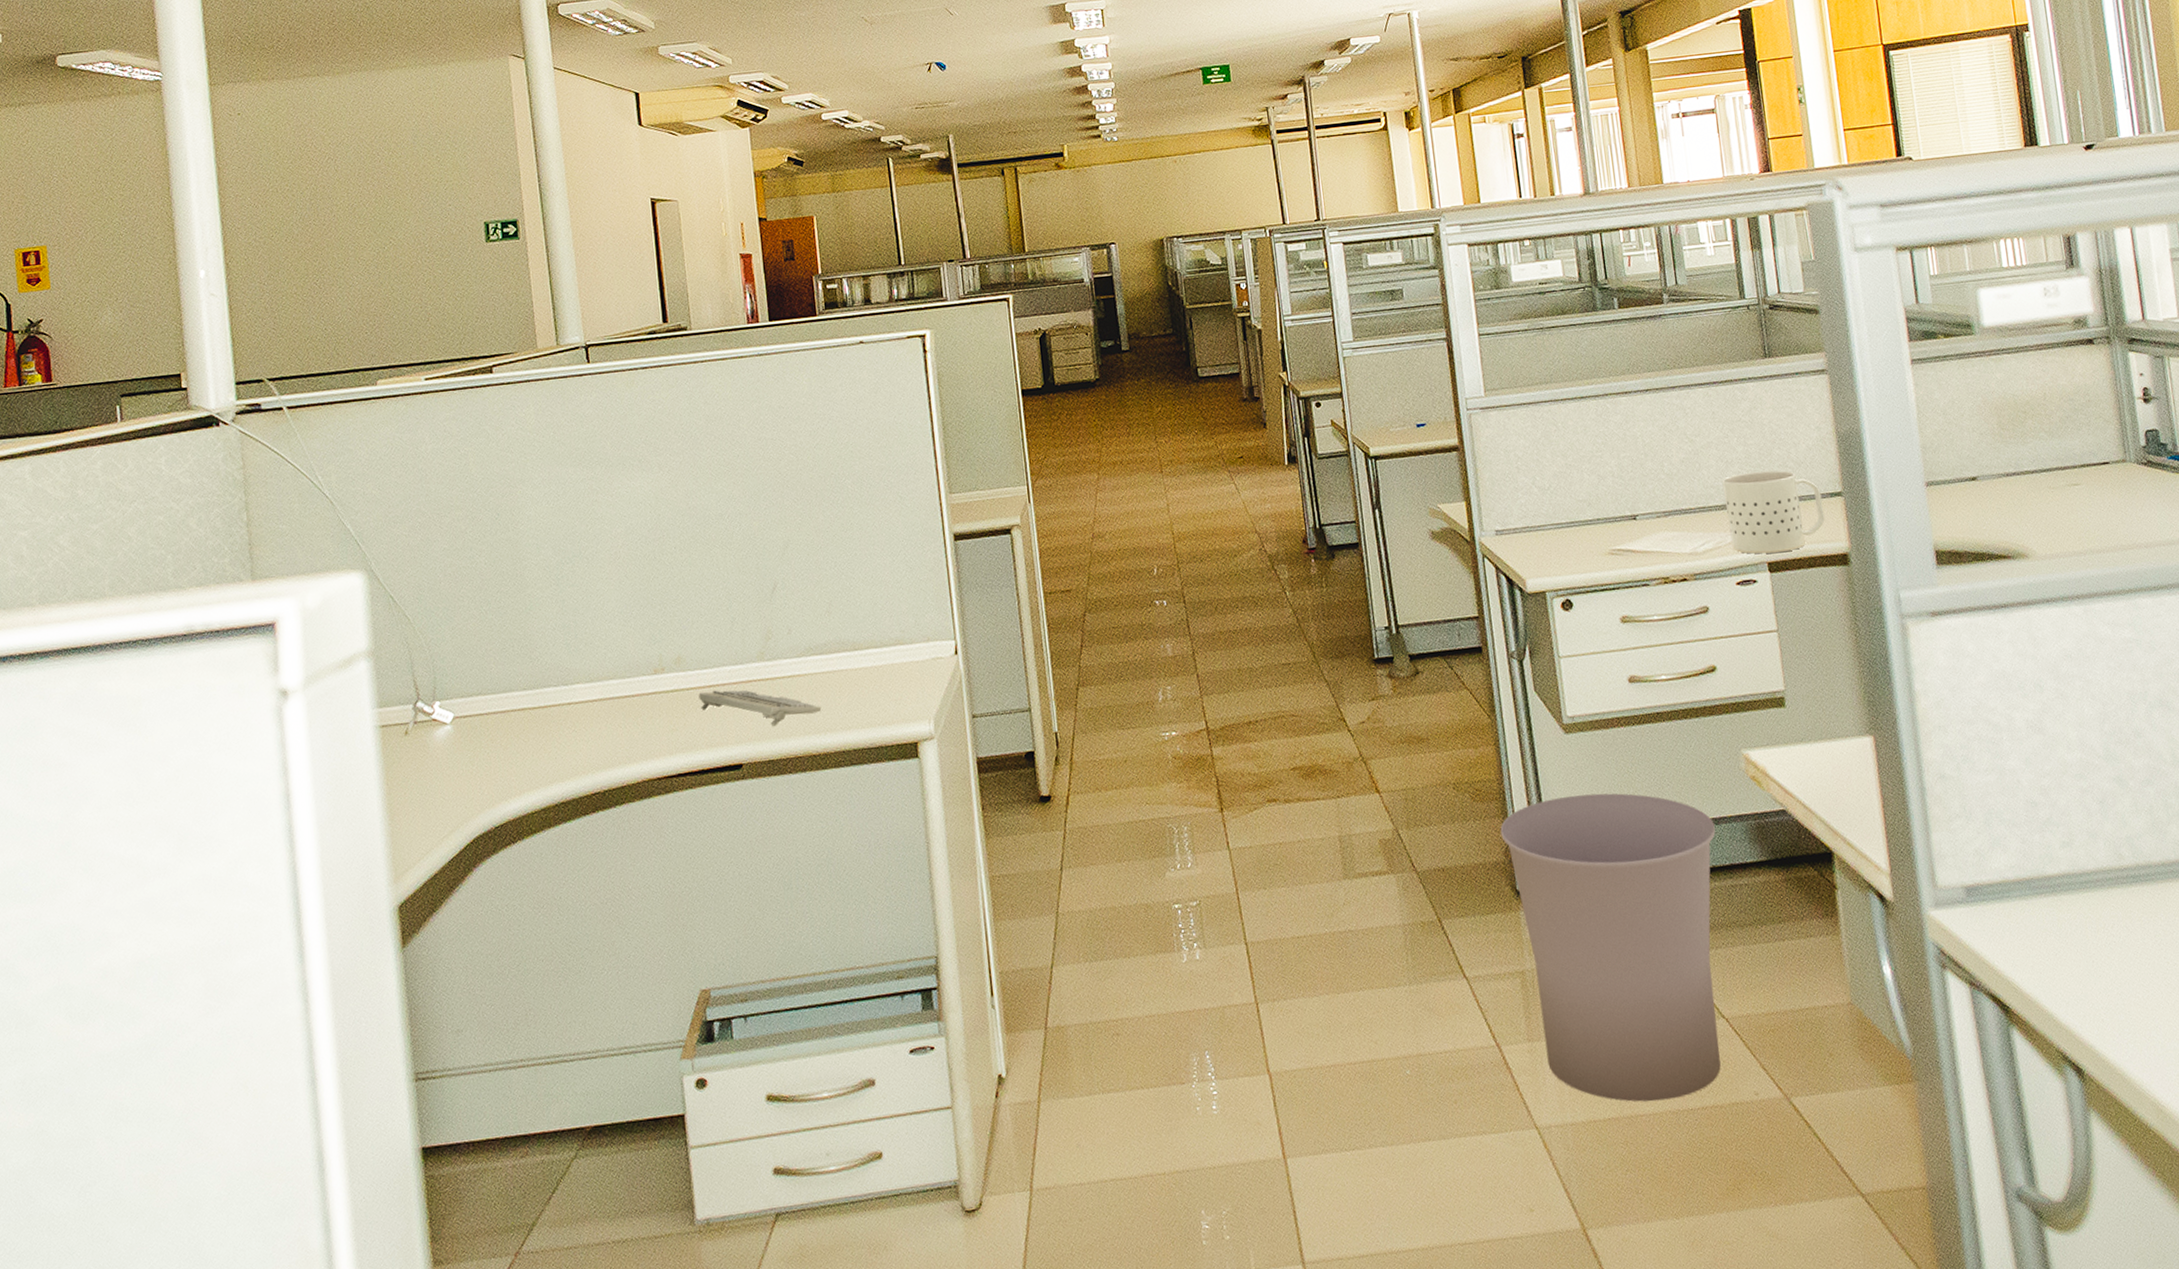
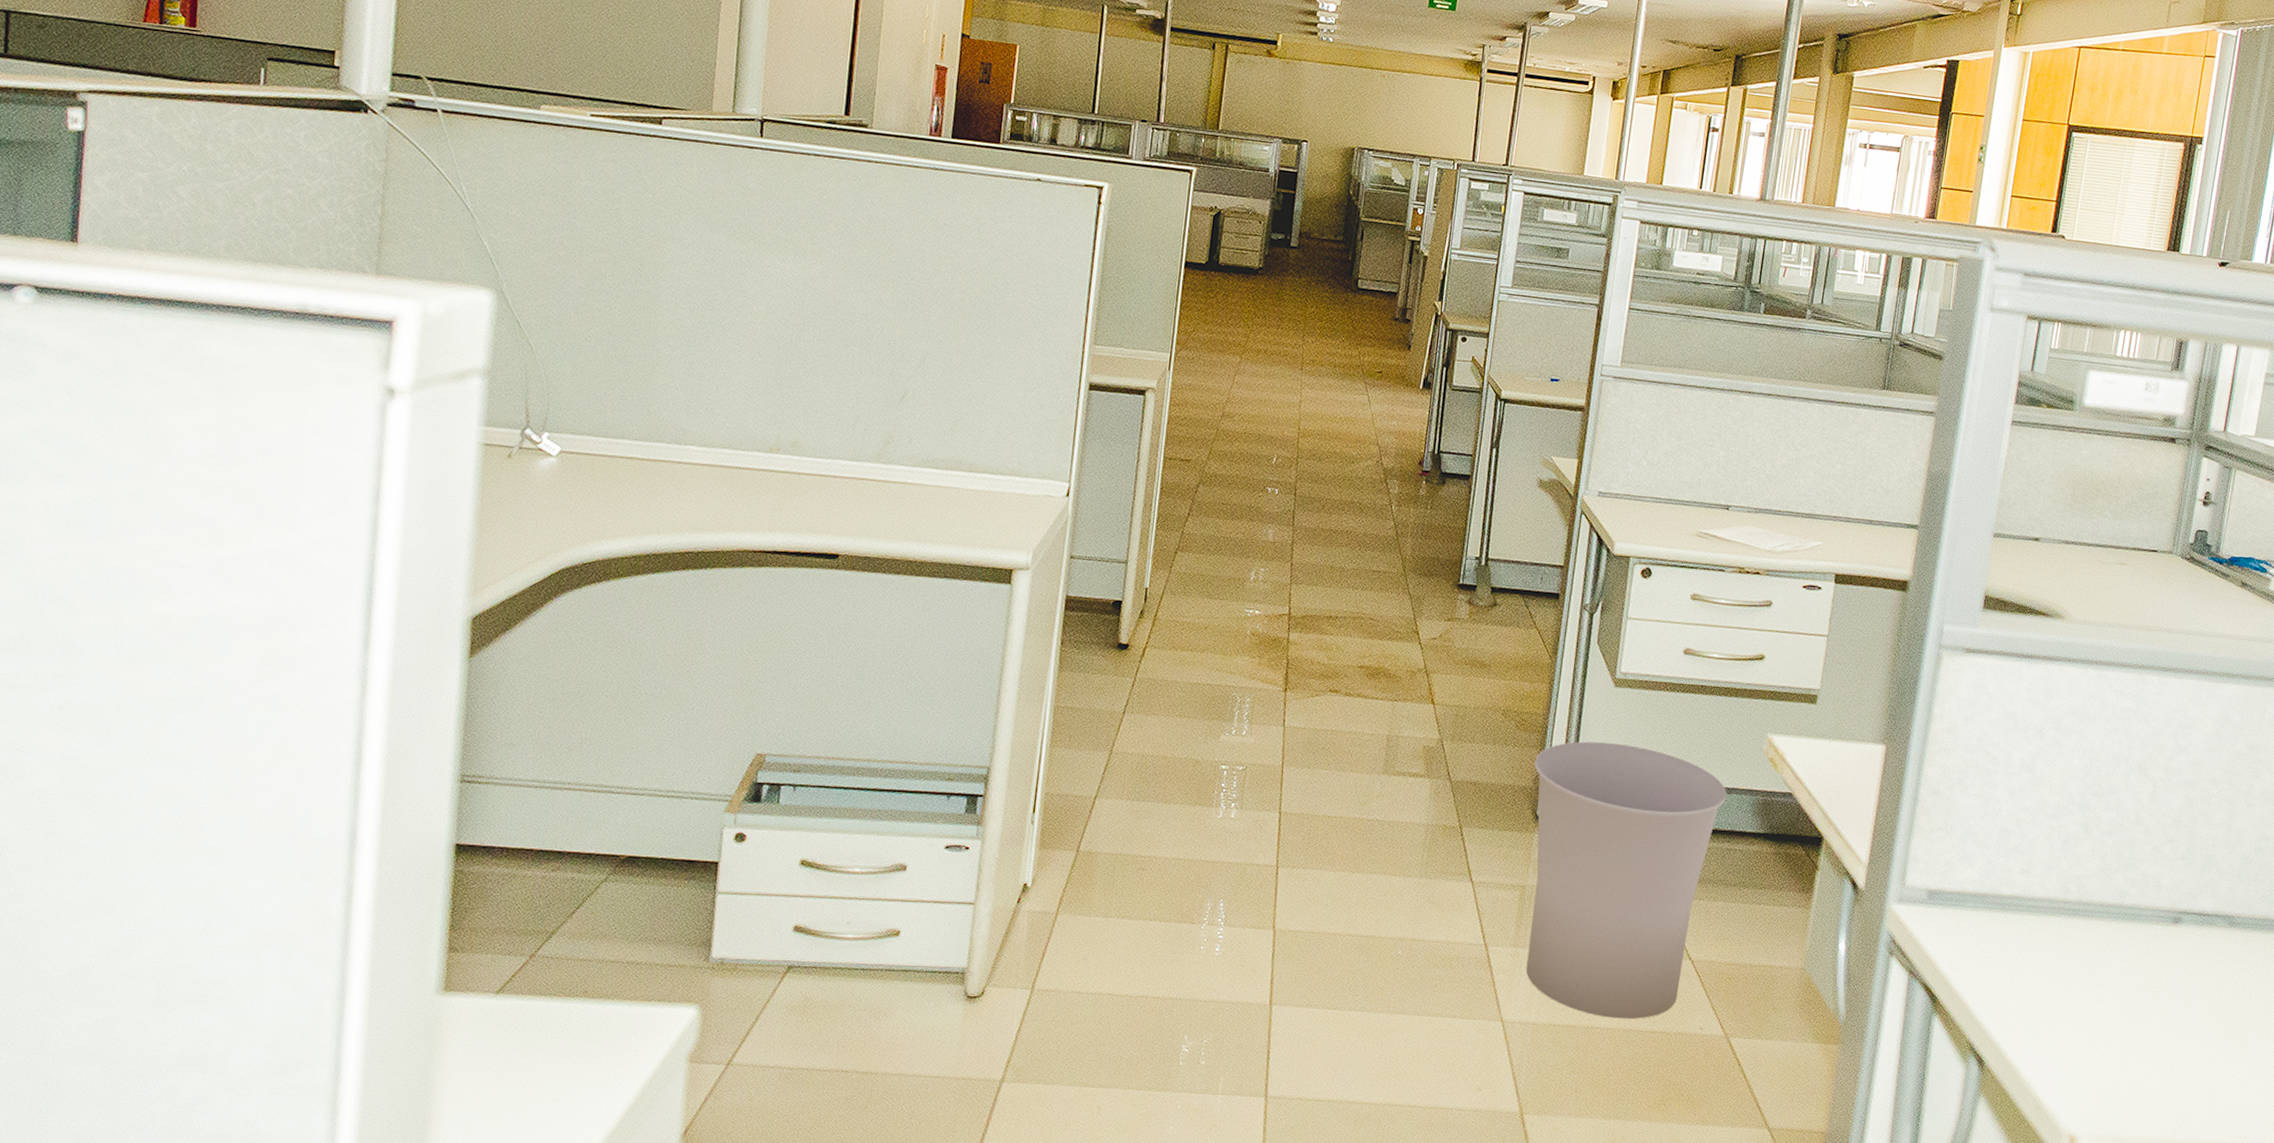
computer keyboard: present [698,690,822,726] -> none [808,479,927,526]
mug: present [1722,470,1825,554] -> none [1807,489,1900,568]

